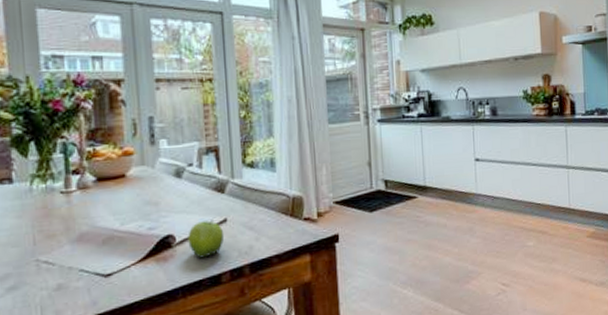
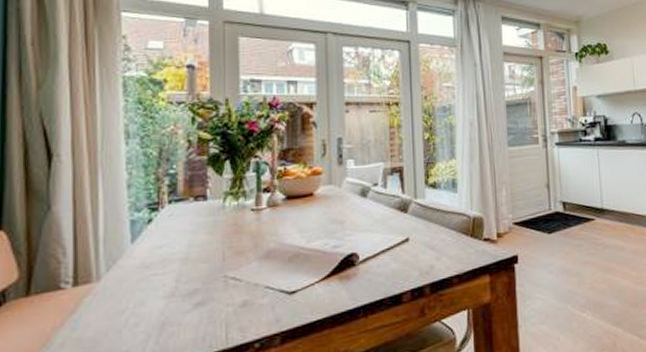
fruit: present [188,219,225,259] -> none [371,238,406,277]

